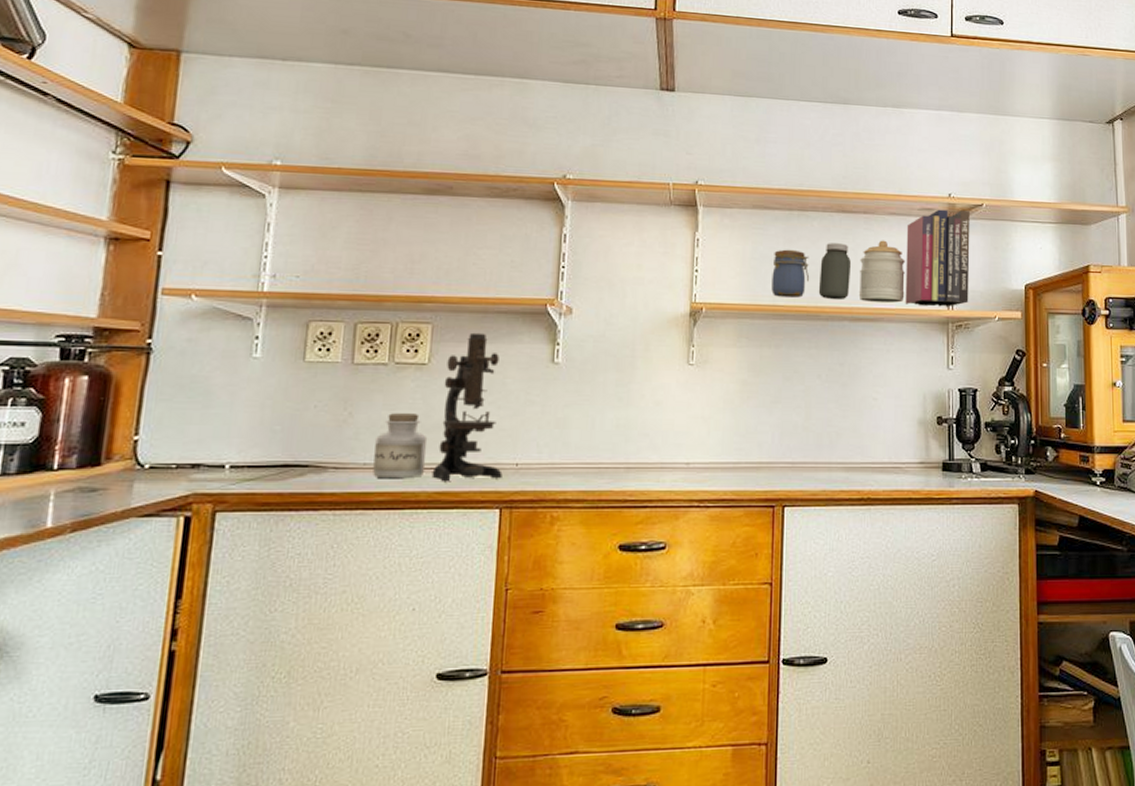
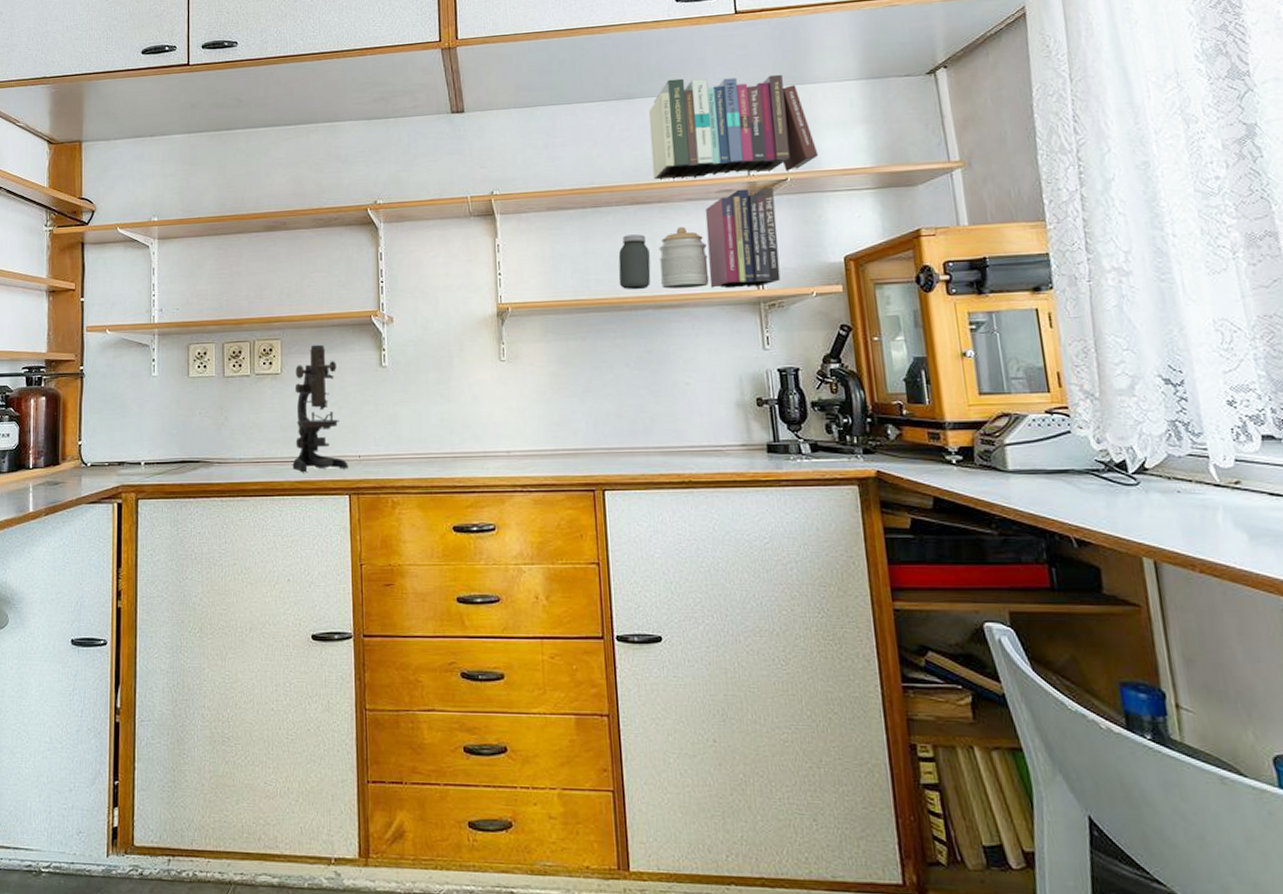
jar: present [373,413,428,479] -> none [247,416,287,471]
jar: present [771,249,810,298] -> none [571,245,609,292]
books: none [861,90,1012,197] -> present [649,74,819,181]

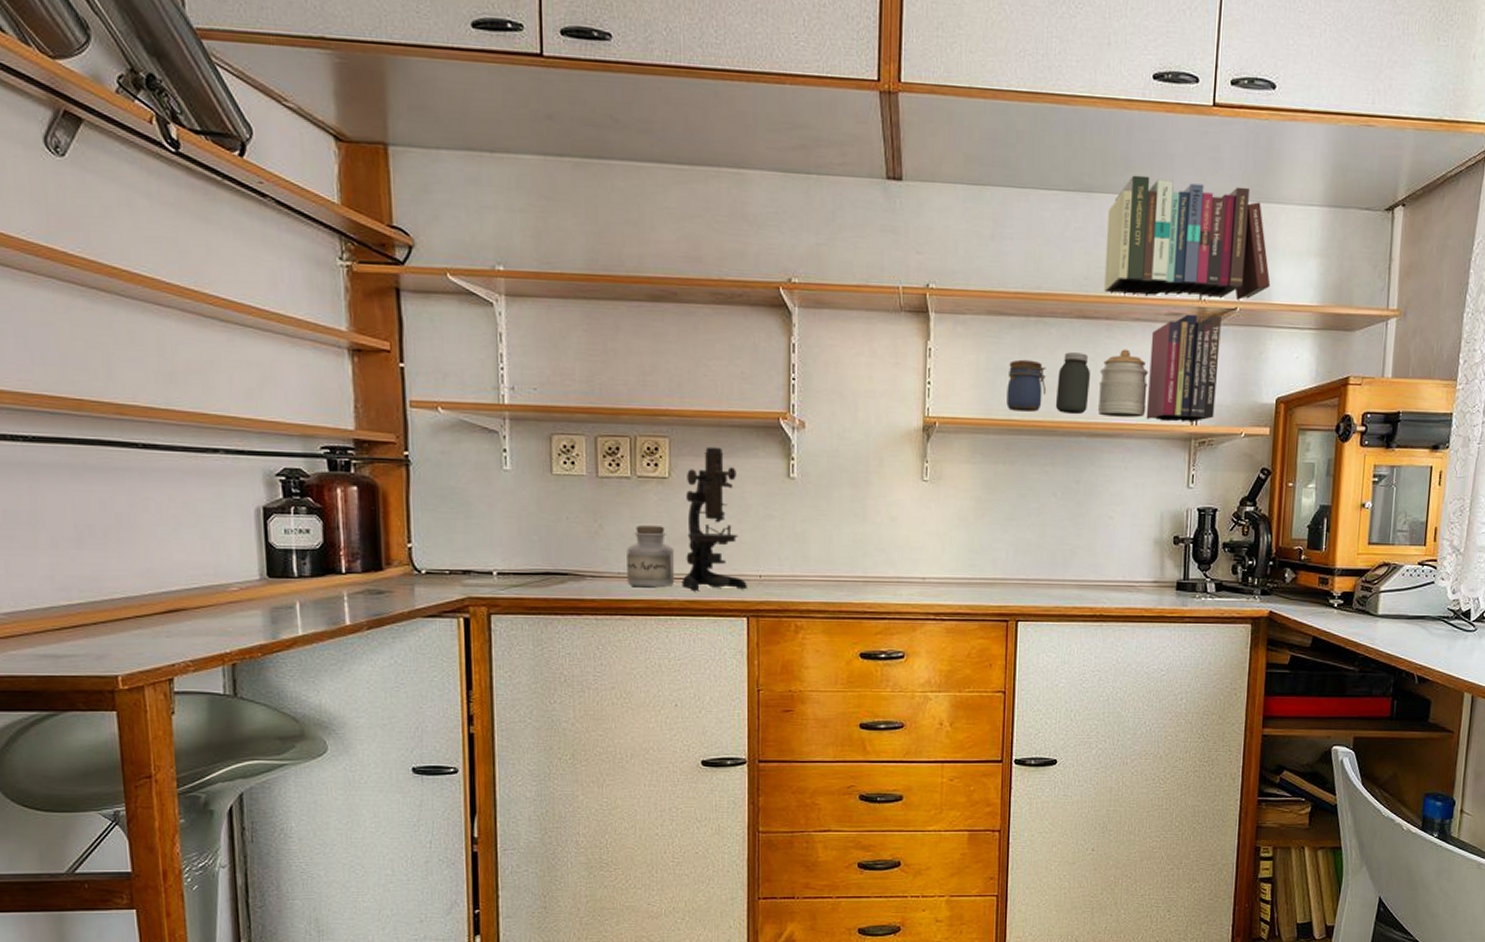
jar: none [247,416,287,471] -> present [627,525,675,588]
jar: none [571,245,609,292] -> present [1006,359,1047,412]

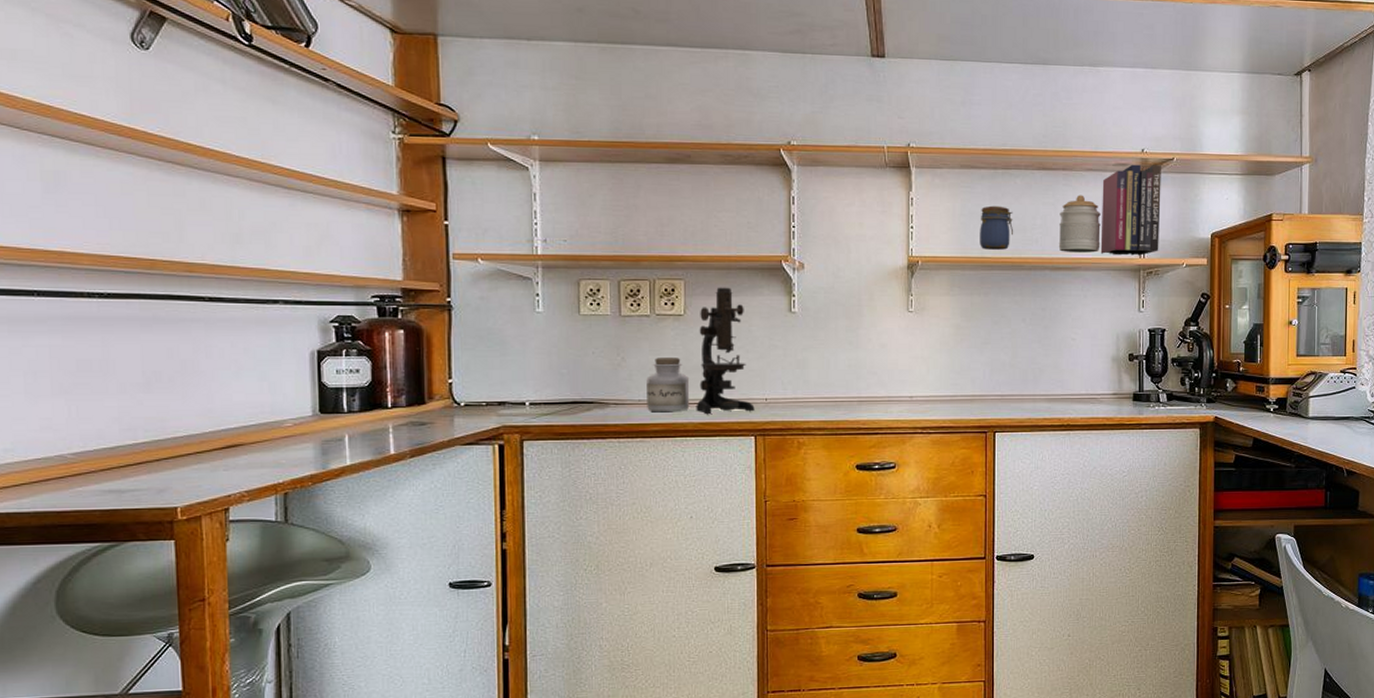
jar: present [1055,352,1090,415] -> none [1022,199,1051,252]
books: present [1104,175,1271,300] -> none [1060,50,1202,151]

